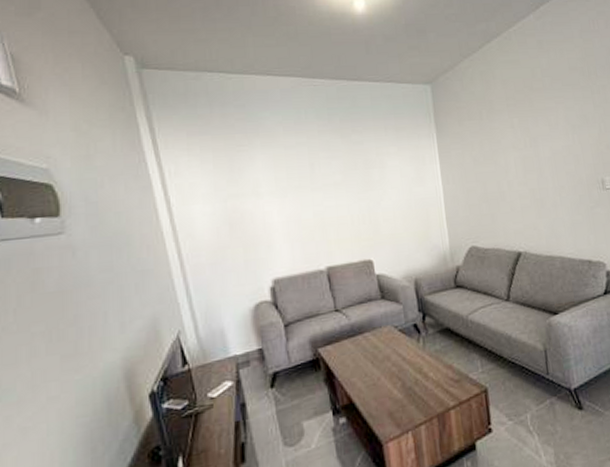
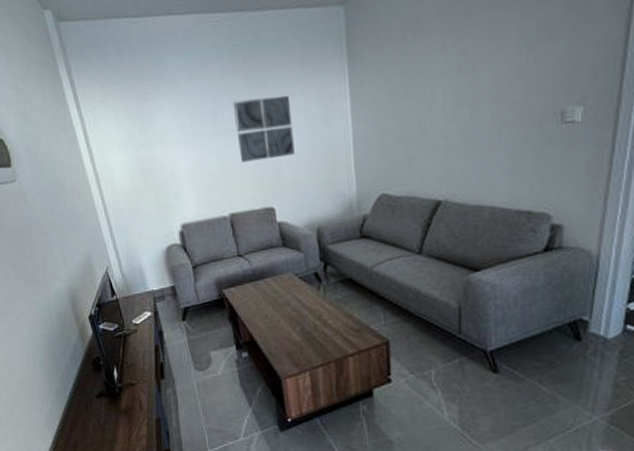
wall art: none [330,155,391,216] -> present [232,95,295,162]

